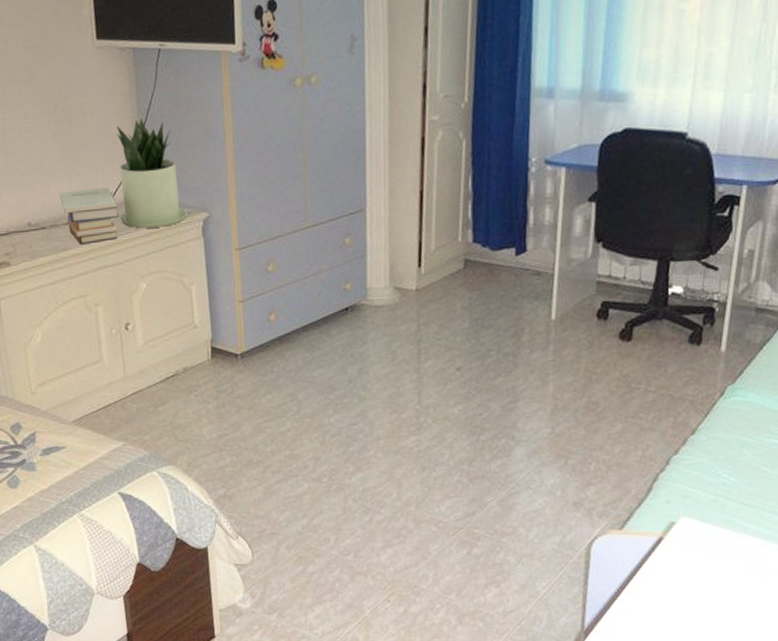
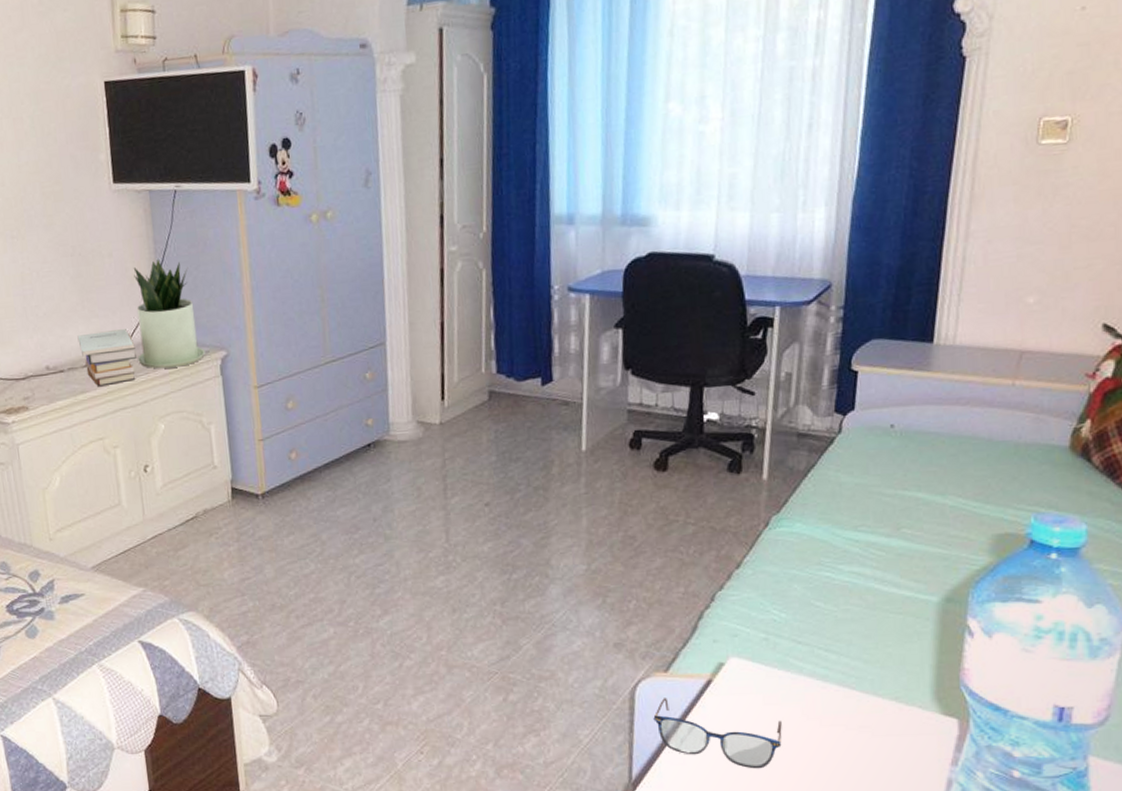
glasses: none [607,553,725,620] -> present [653,698,782,769]

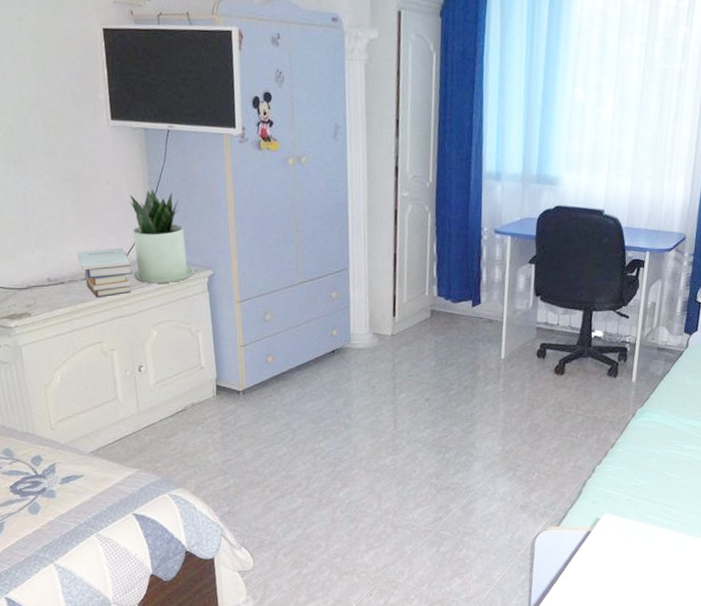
glasses: present [653,698,782,769] -> none [548,545,638,595]

